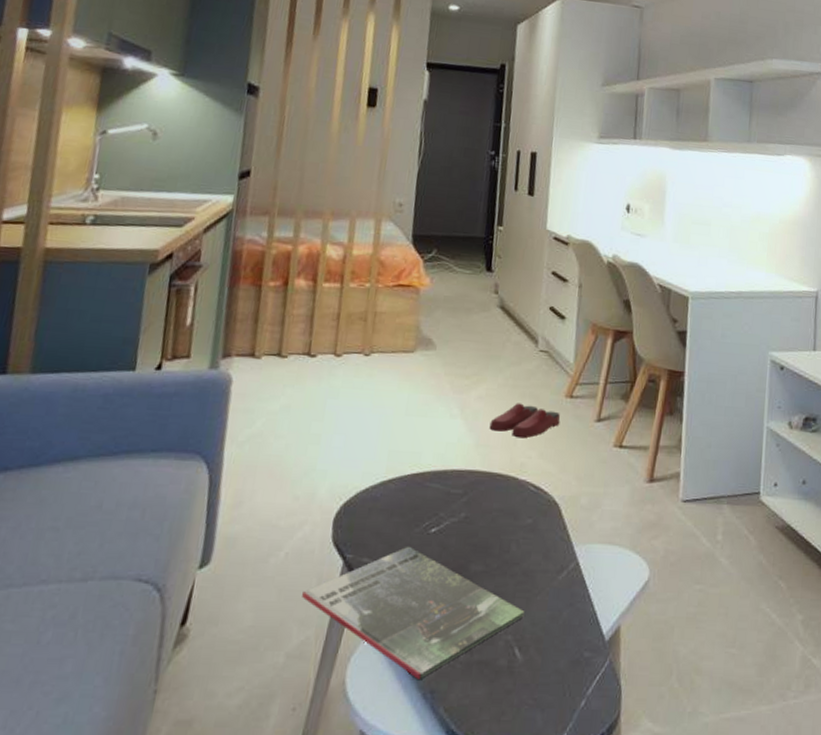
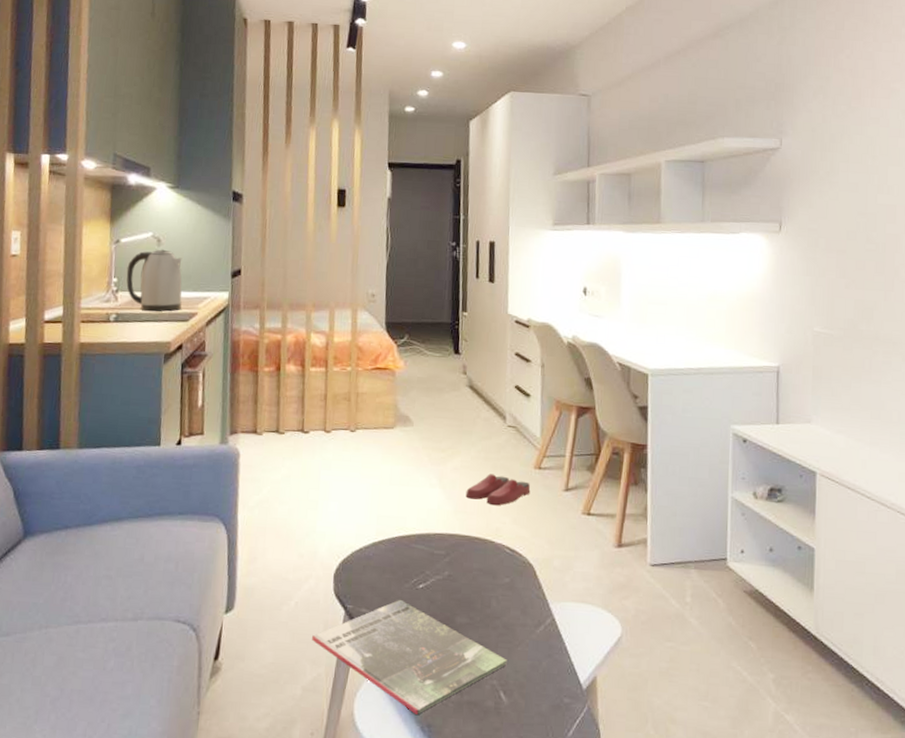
kettle: none [110,143,182,215] -> present [126,249,182,312]

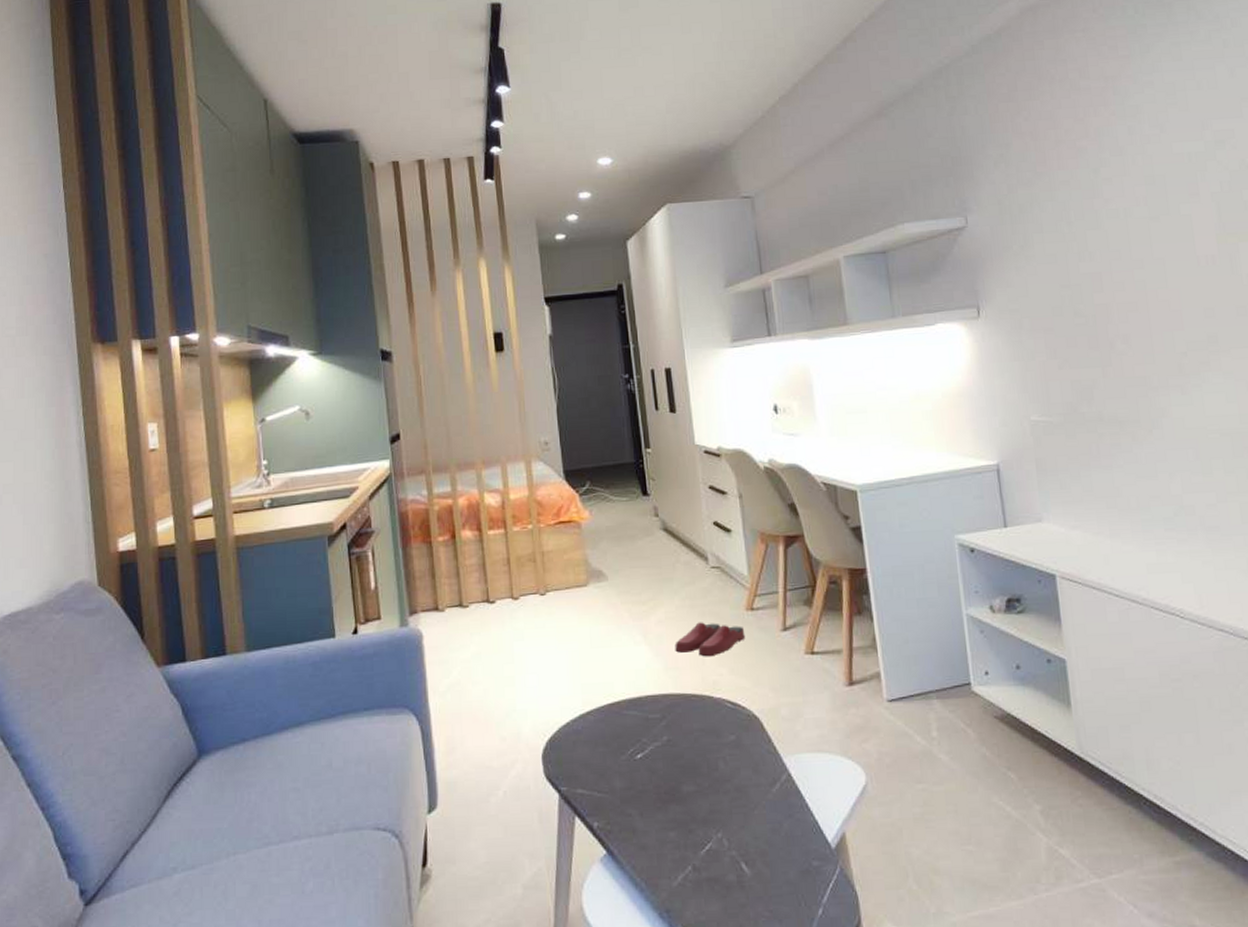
kettle: present [126,249,182,312] -> none [276,422,340,491]
magazine: present [312,599,507,716] -> none [527,773,745,901]

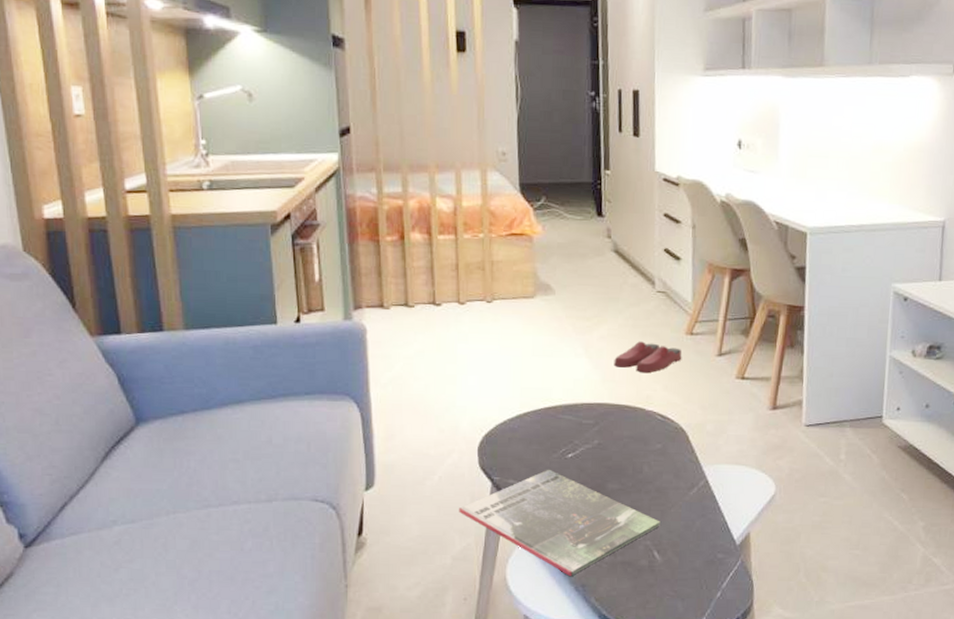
magazine: none [527,773,745,901] -> present [459,469,661,577]

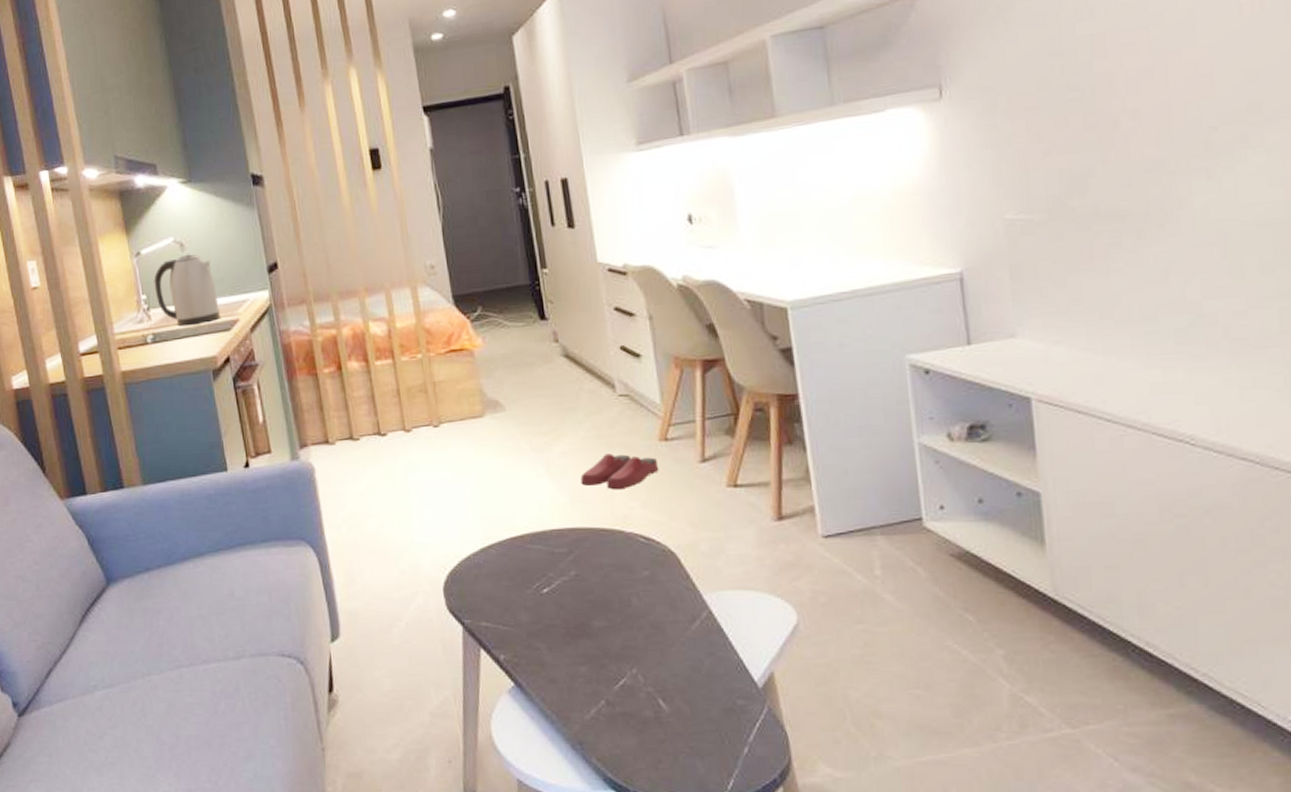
kettle: none [215,105,284,177] -> present [153,254,220,326]
magazine: present [459,469,661,577] -> none [431,607,662,733]

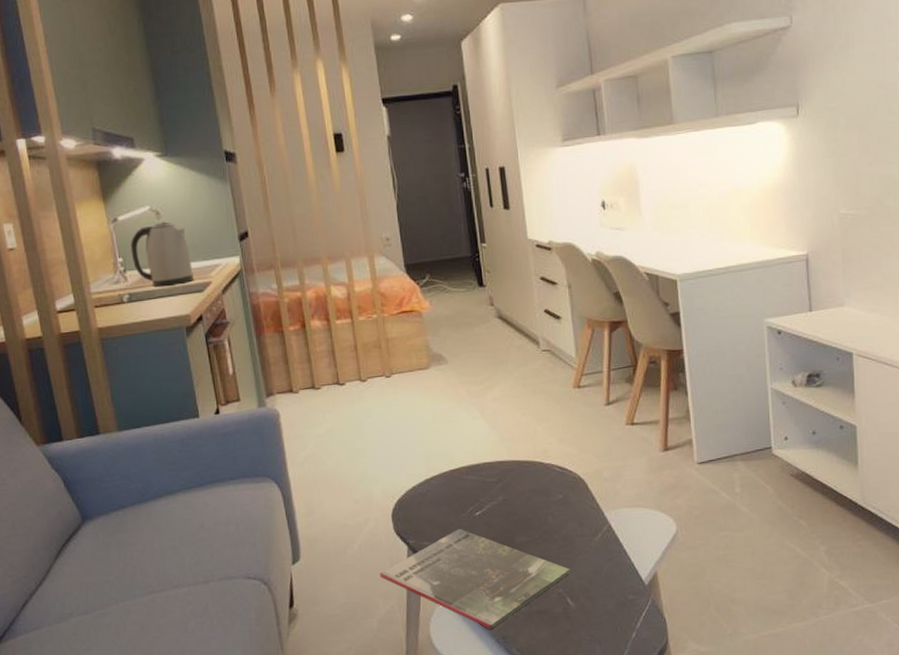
magazine: none [431,607,662,733] -> present [380,528,570,630]
slippers: present [580,453,659,489] -> none [509,399,573,428]

